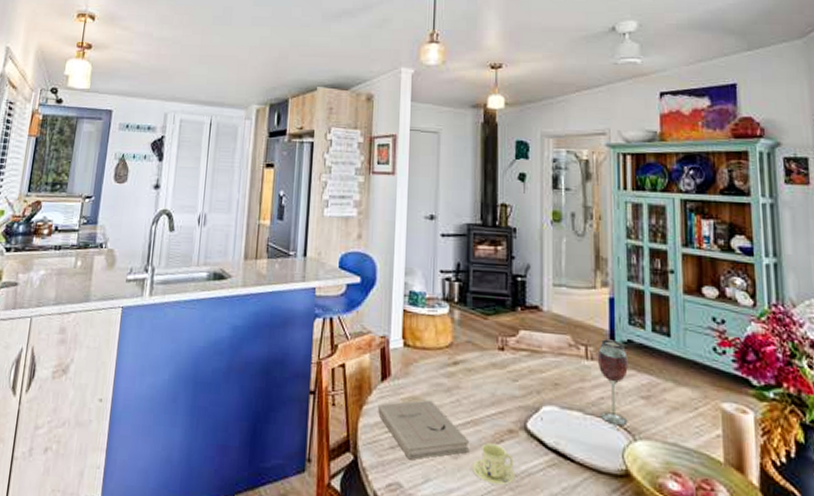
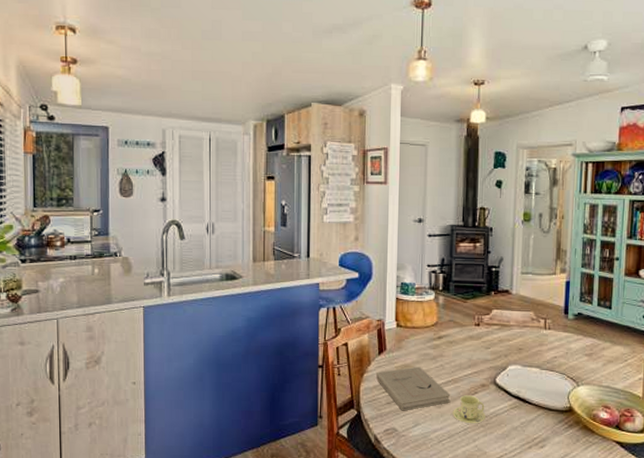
wineglass: present [597,339,628,425] -> none [553,313,577,375]

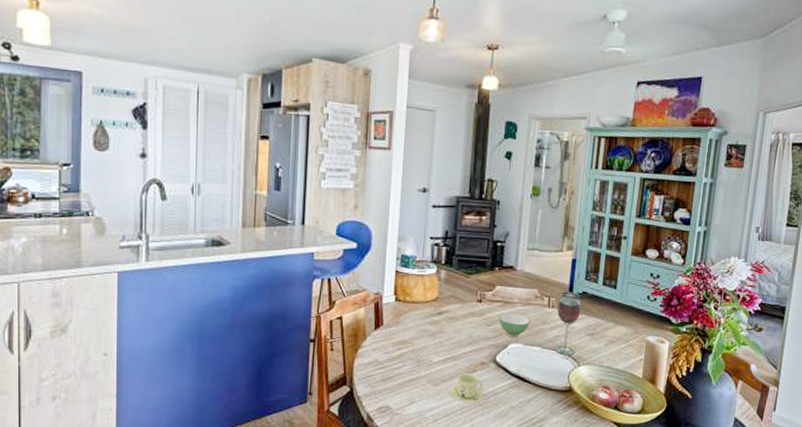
book: present [376,366,451,411] -> none [371,343,449,389]
bowl: none [496,336,528,359] -> present [498,313,530,337]
wineglass: none [553,313,577,375] -> present [555,292,581,355]

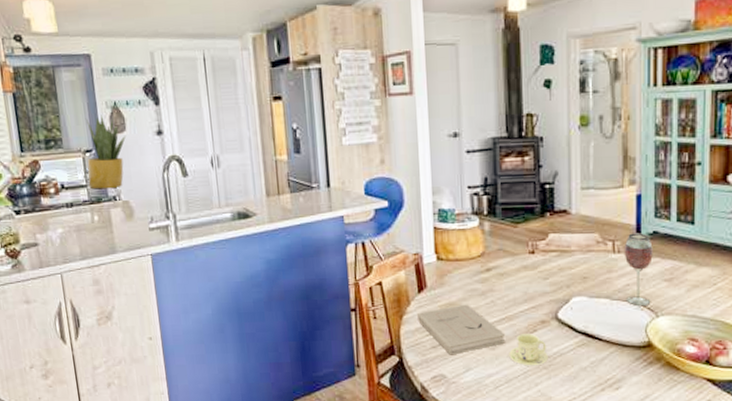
planter: none [61,131,107,204] -> present [86,114,126,190]
book: none [371,343,449,389] -> present [418,304,506,355]
bowl: present [498,313,530,337] -> none [555,263,593,290]

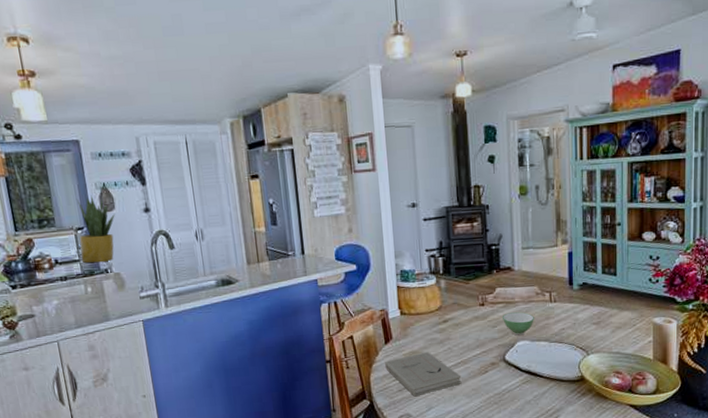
cup and saucer: present [509,334,548,366] -> none [465,374,498,403]
bowl: none [555,263,593,290] -> present [502,312,534,336]
wineglass: present [624,233,653,306] -> none [559,284,583,346]

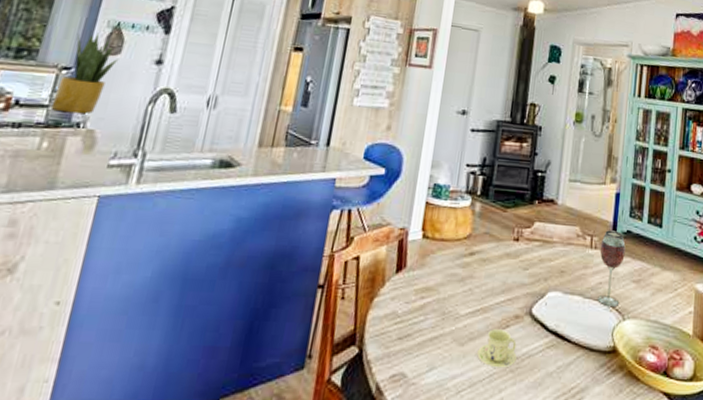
book: present [385,352,462,397] -> none [389,290,478,350]
cup and saucer: none [465,374,498,403] -> present [477,329,517,368]
bowl: present [502,312,534,336] -> none [535,254,571,284]
wineglass: none [559,284,583,346] -> present [598,230,626,306]

